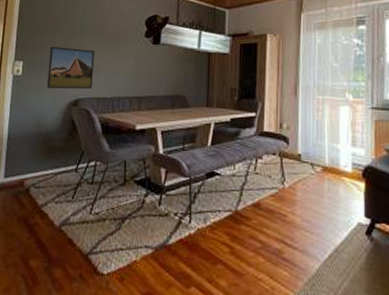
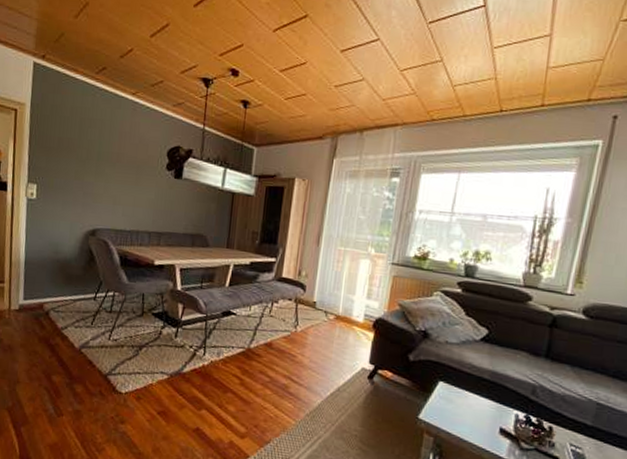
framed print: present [46,46,95,89] -> none [62,170,113,219]

